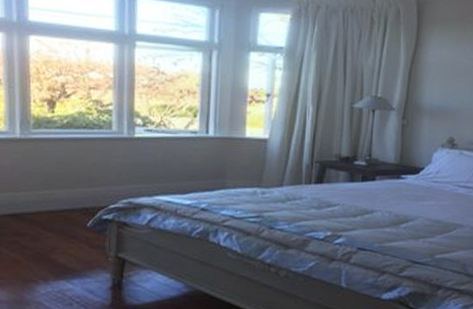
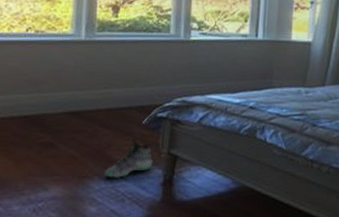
sneaker: none [50,240,101,282] -> present [105,137,154,178]

